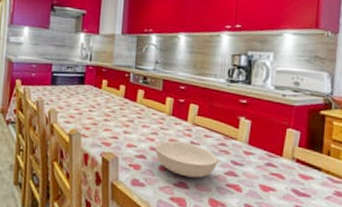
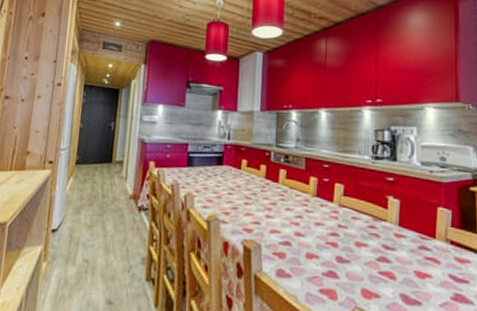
serving bowl: present [155,141,218,178] -> none [300,225,368,266]

